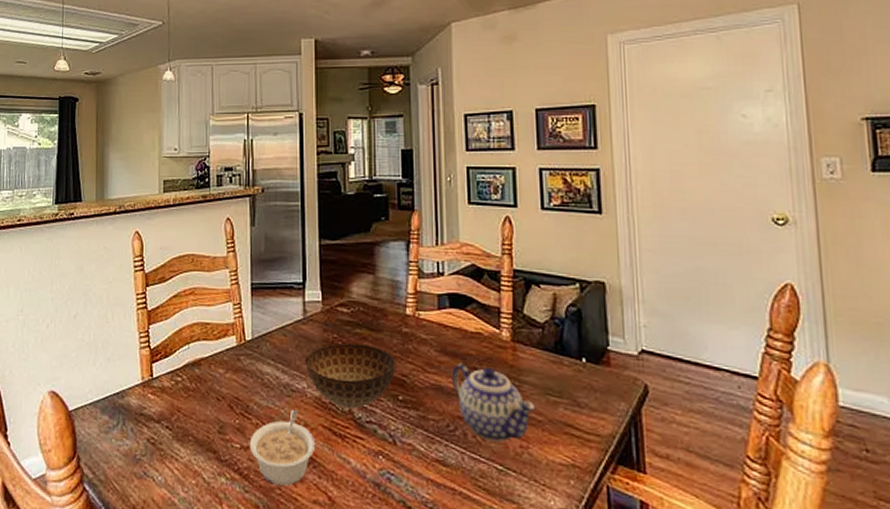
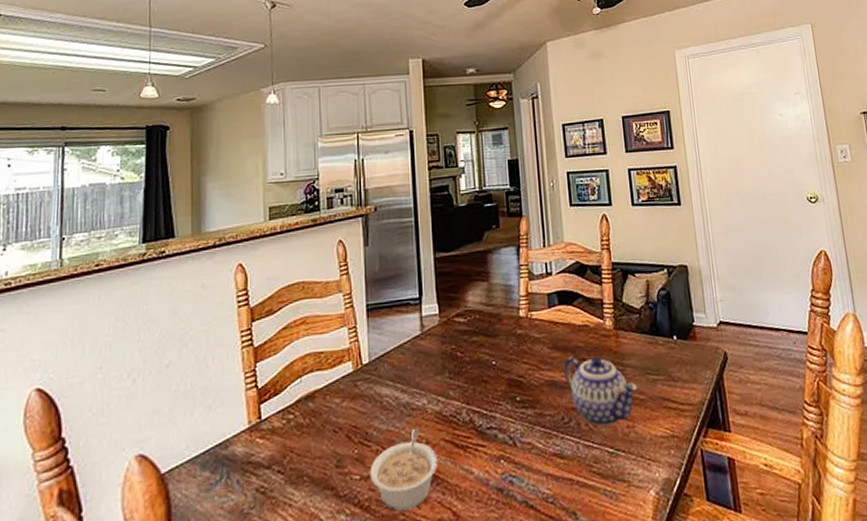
bowl: present [305,342,395,409] -> none [424,350,512,418]

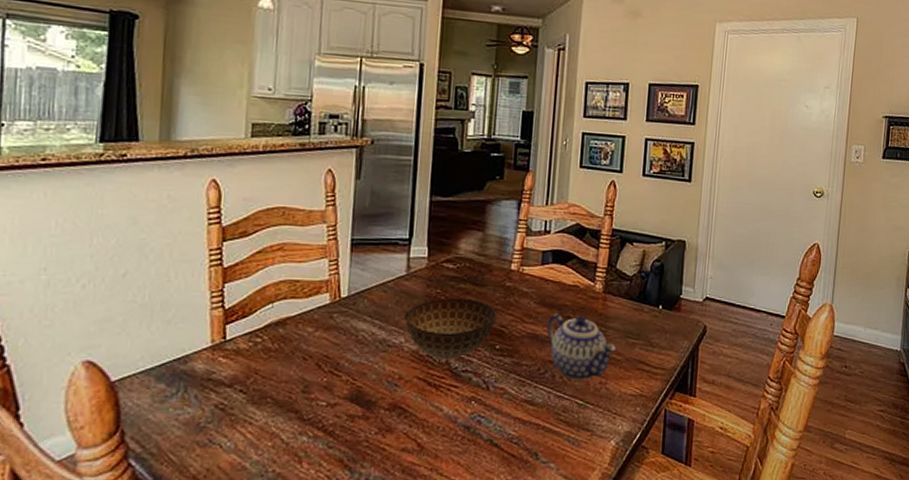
legume: present [369,427,439,511] -> none [337,363,409,438]
bowl: none [424,350,512,418] -> present [405,297,496,360]

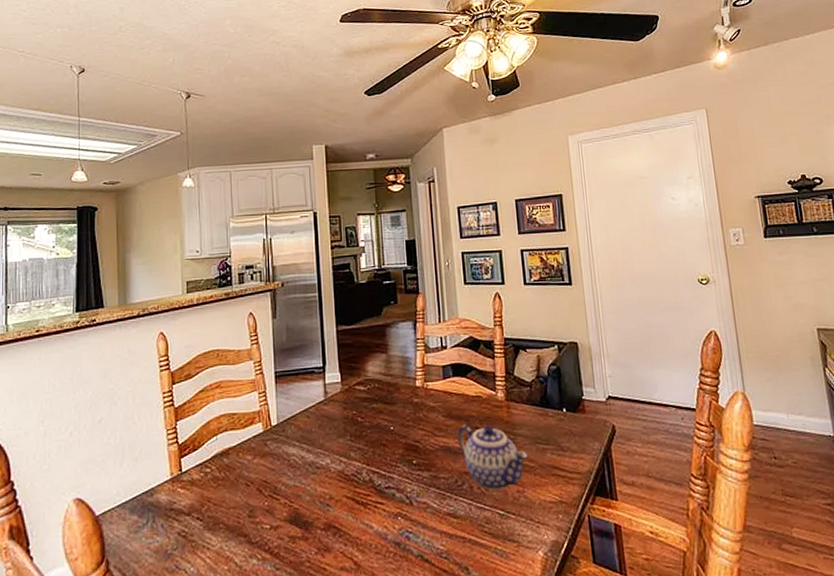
bowl: present [405,297,496,360] -> none [328,416,409,478]

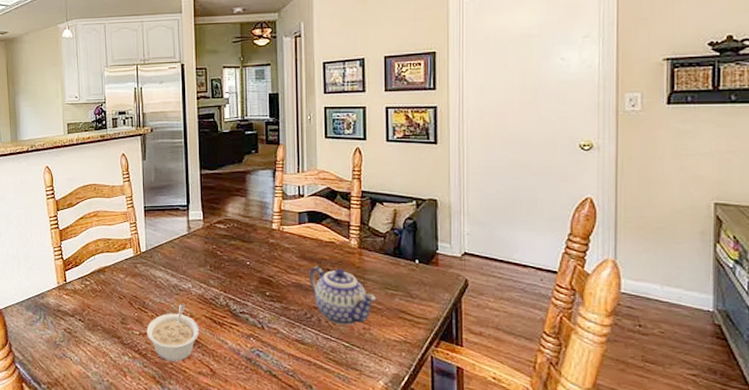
legume: none [278,484,341,558] -> present [146,304,200,362]

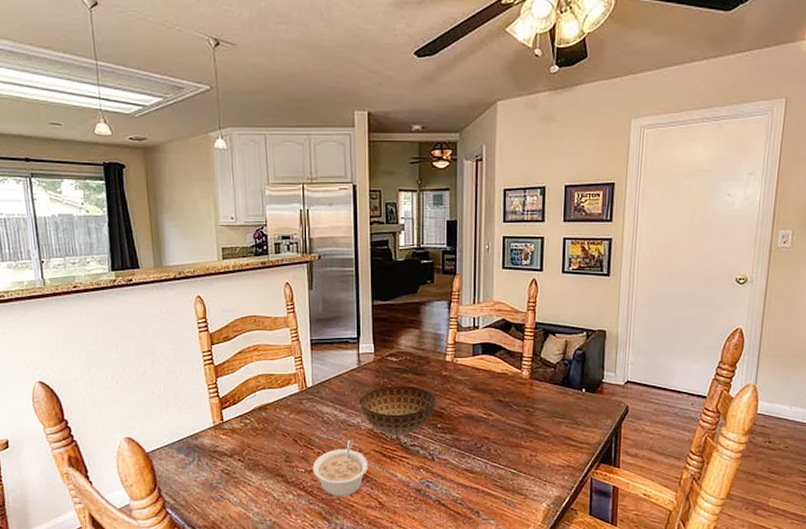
bowl: none [190,251,263,303] -> present [360,385,435,436]
teapot: present [309,266,377,325] -> none [480,397,545,453]

